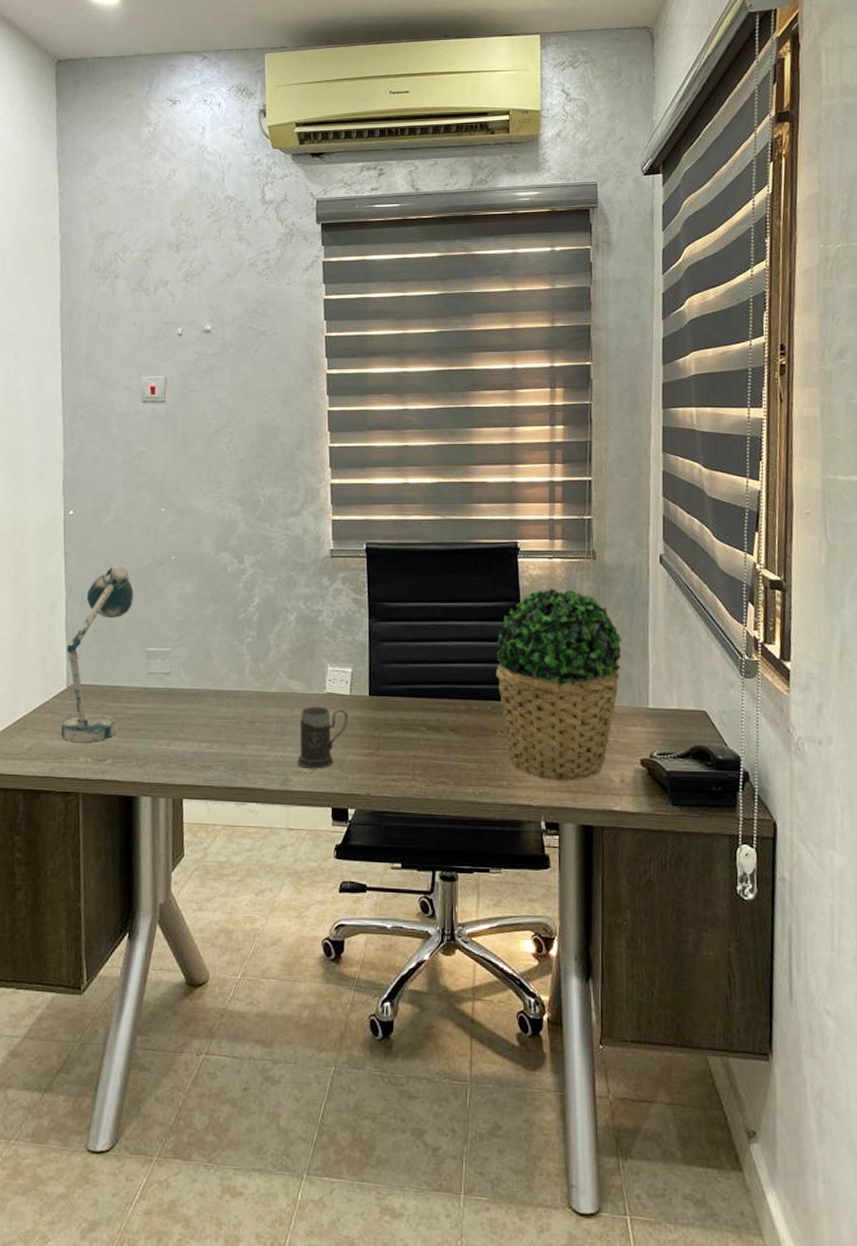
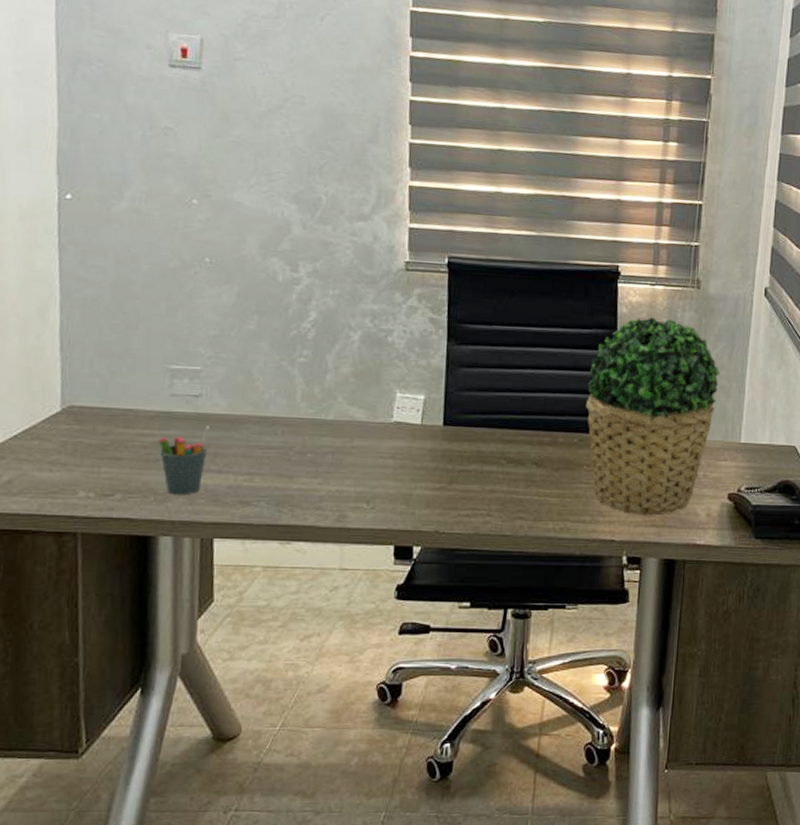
desk lamp: present [61,565,134,743] -> none [52,264,154,475]
pen holder: none [139,699,178,761] -> present [159,426,209,496]
mug: present [297,706,349,769] -> none [356,436,419,504]

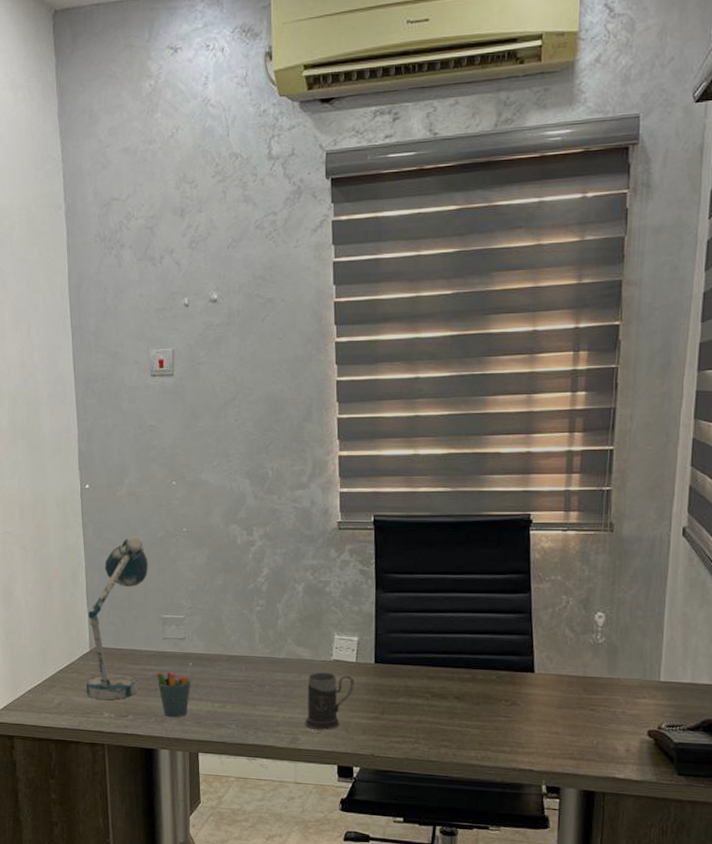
desk lamp: none [52,264,154,475] -> present [86,536,148,700]
mug: none [356,436,419,504] -> present [305,672,354,730]
potted plant: present [585,317,721,517] -> none [502,561,637,750]

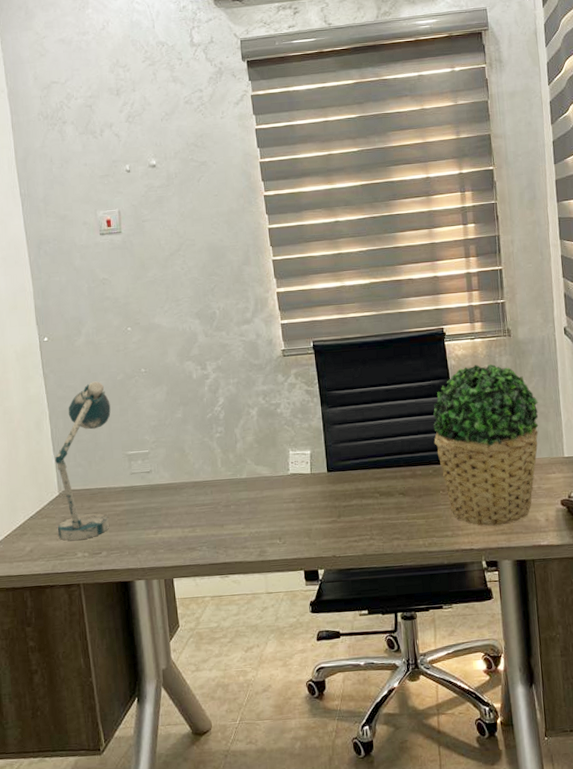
pen holder: present [156,663,192,718] -> none [126,494,161,549]
mug: present [305,672,354,730] -> none [269,485,312,540]
potted plant: none [502,561,637,750] -> present [433,364,539,527]

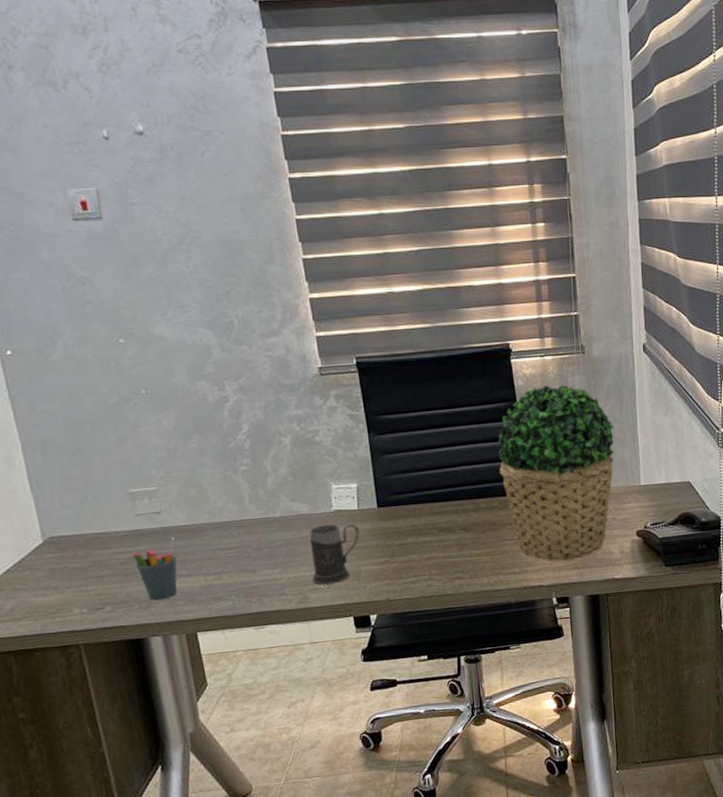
desk lamp: present [55,381,111,541] -> none [34,405,112,596]
pen holder: none [126,494,161,549] -> present [133,537,178,601]
mug: none [269,485,312,540] -> present [309,523,360,585]

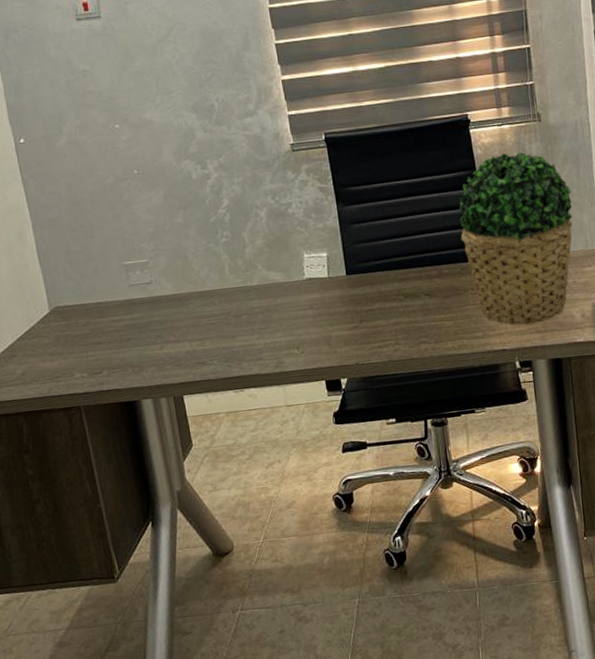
pen holder: present [133,537,178,601] -> none [127,306,166,366]
mug: present [309,523,360,585] -> none [284,290,330,350]

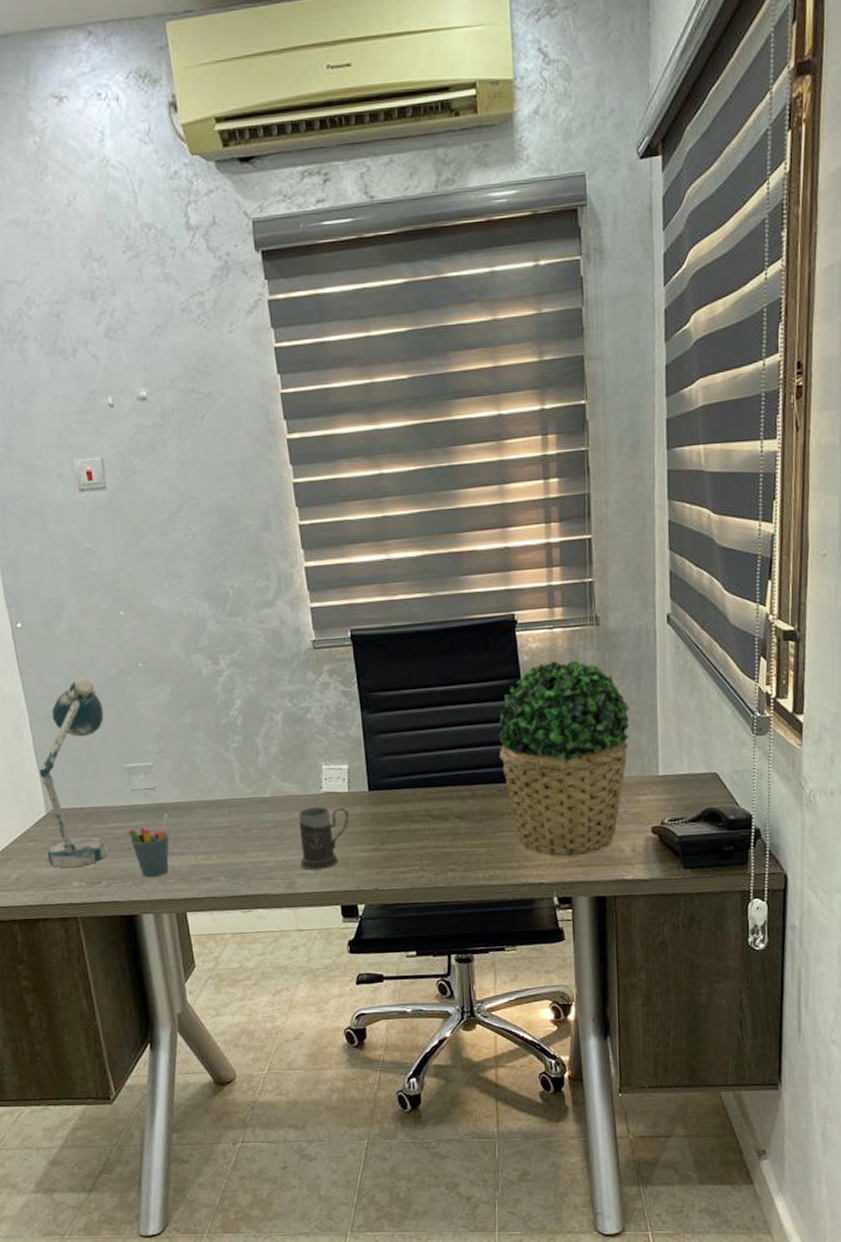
desk lamp: none [42,186,109,361] -> present [39,678,108,868]
pen holder: none [127,306,166,366] -> present [128,814,169,878]
mug: none [284,290,330,350] -> present [299,806,350,870]

